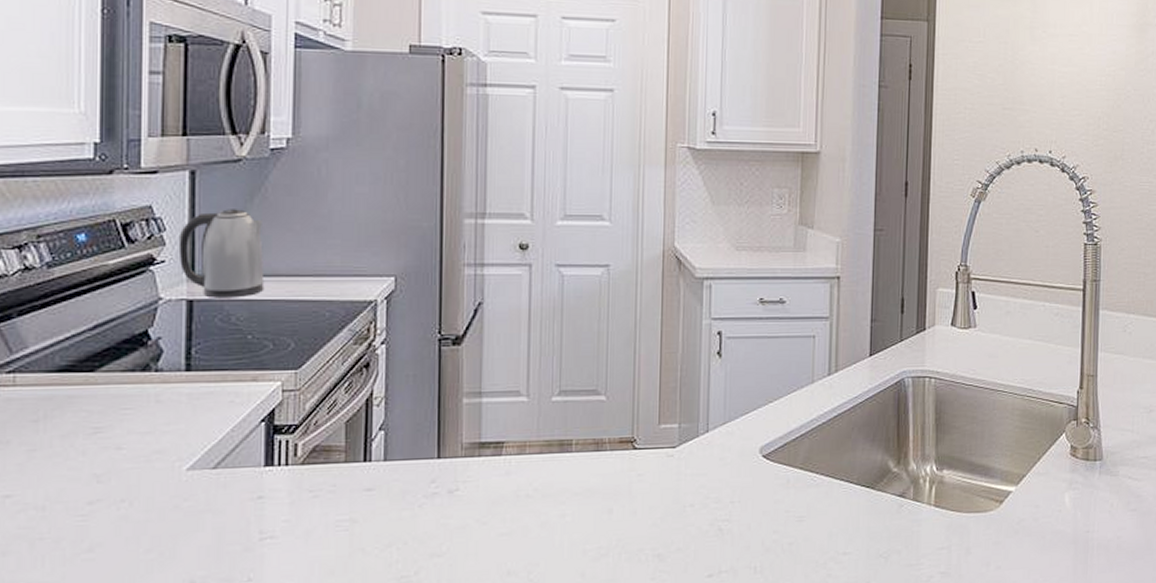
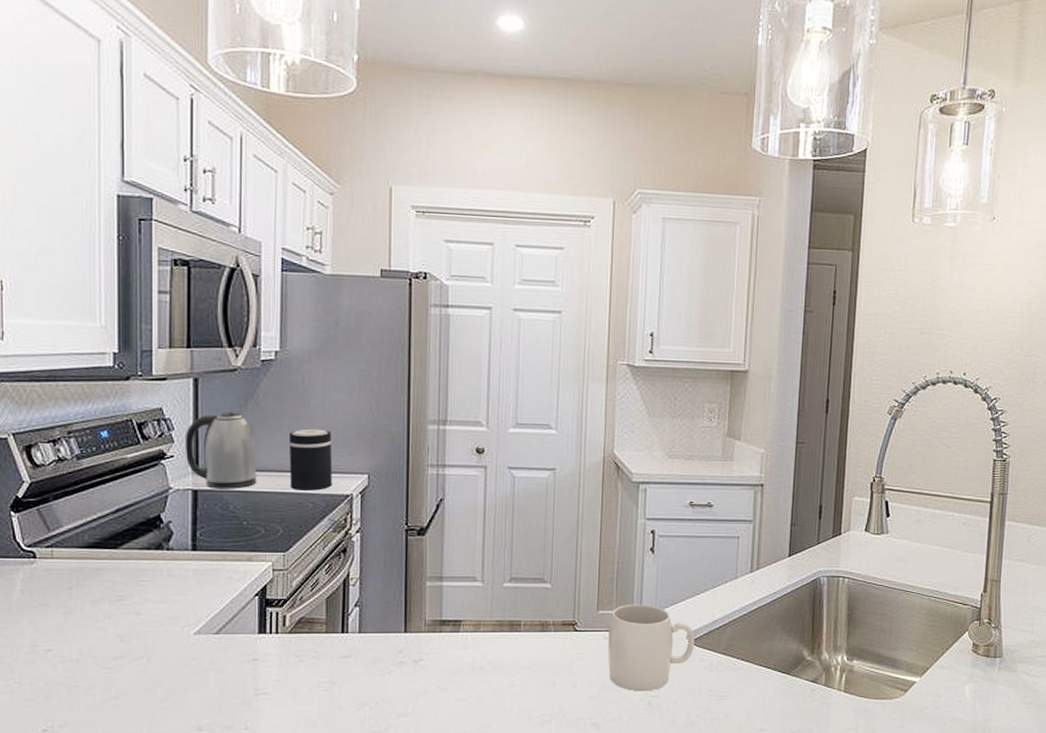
cylinder: none [302,226,354,297] -> present [288,428,333,491]
mug: none [671,415,770,516] -> present [608,604,696,691]

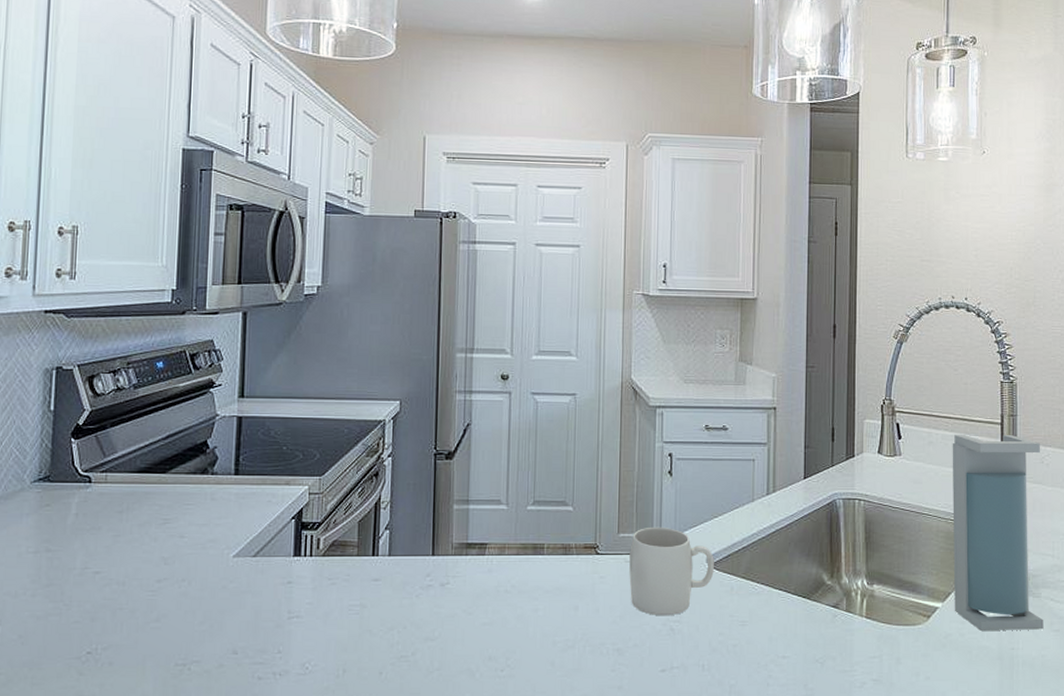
kettle: present [185,412,257,489] -> none [232,343,297,416]
cylinder: present [288,428,333,491] -> none [327,358,367,417]
soap dispenser: none [931,512,1028,704] -> present [952,434,1044,631]

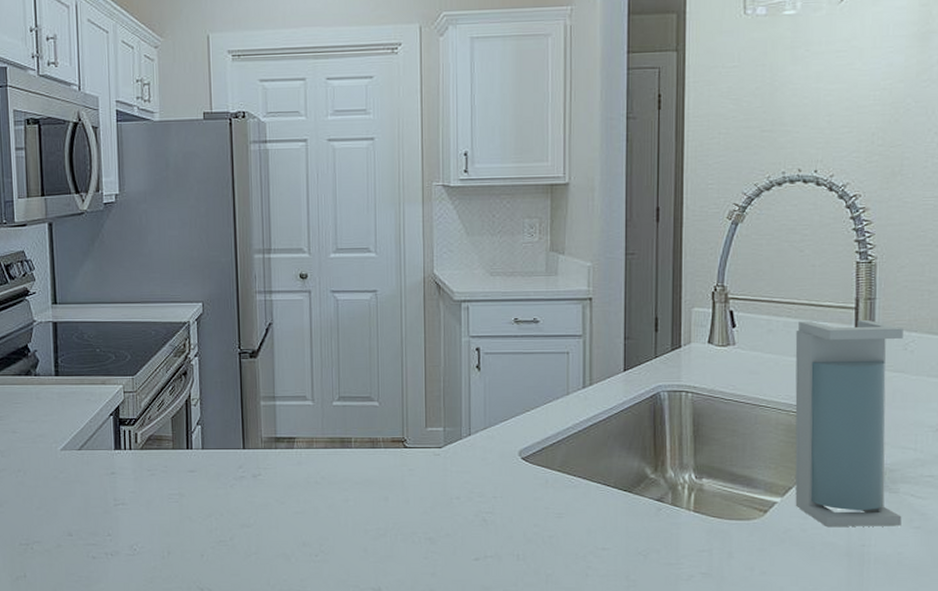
mug: present [629,526,715,616] -> none [438,421,528,508]

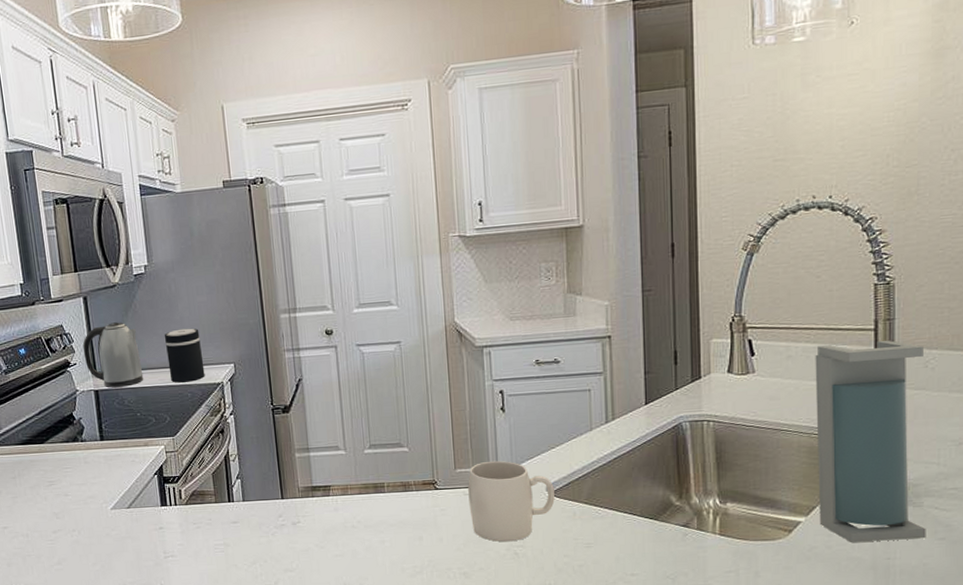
kettle: none [44,251,106,321] -> present [82,322,144,388]
cylinder: none [130,262,171,319] -> present [164,328,205,383]
mug: none [438,421,528,508] -> present [468,460,556,542]

